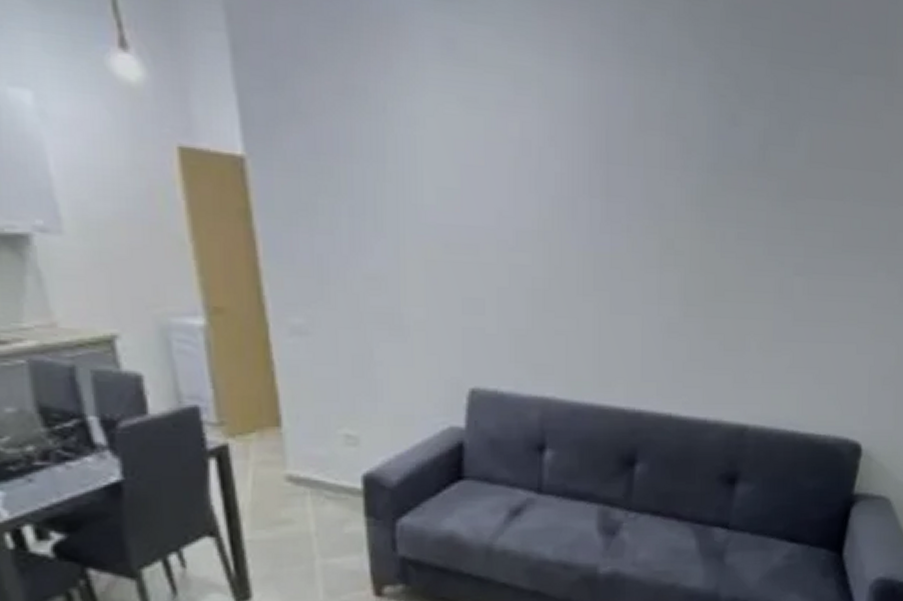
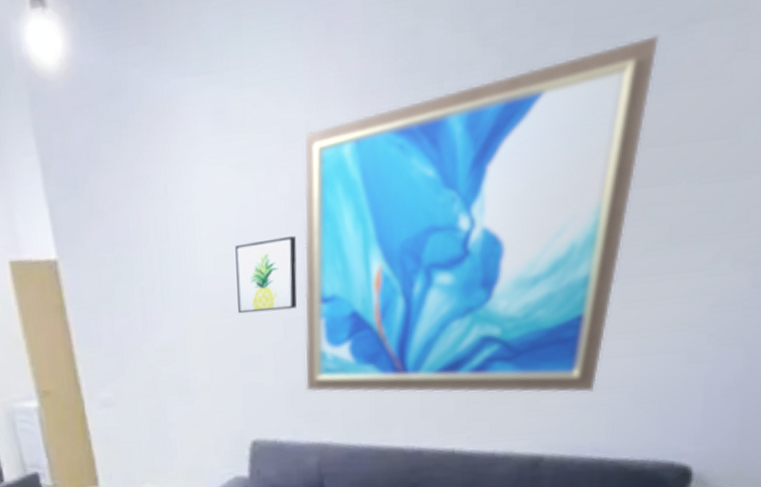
wall art: none [460,179,524,256] -> present [235,235,298,314]
wall art: none [530,75,834,370] -> present [304,34,660,393]

